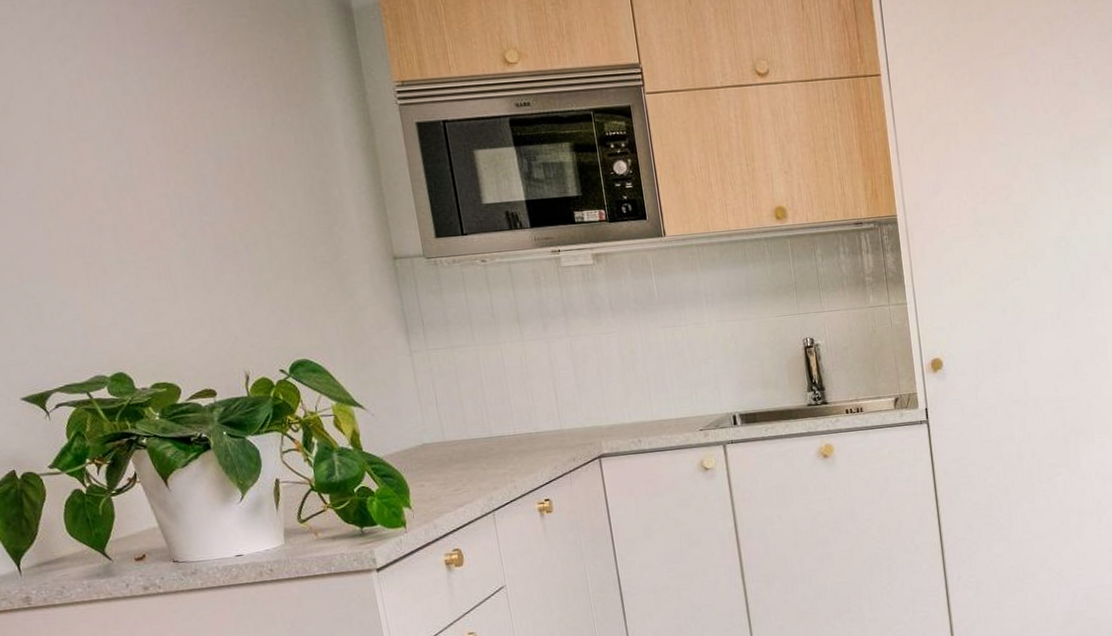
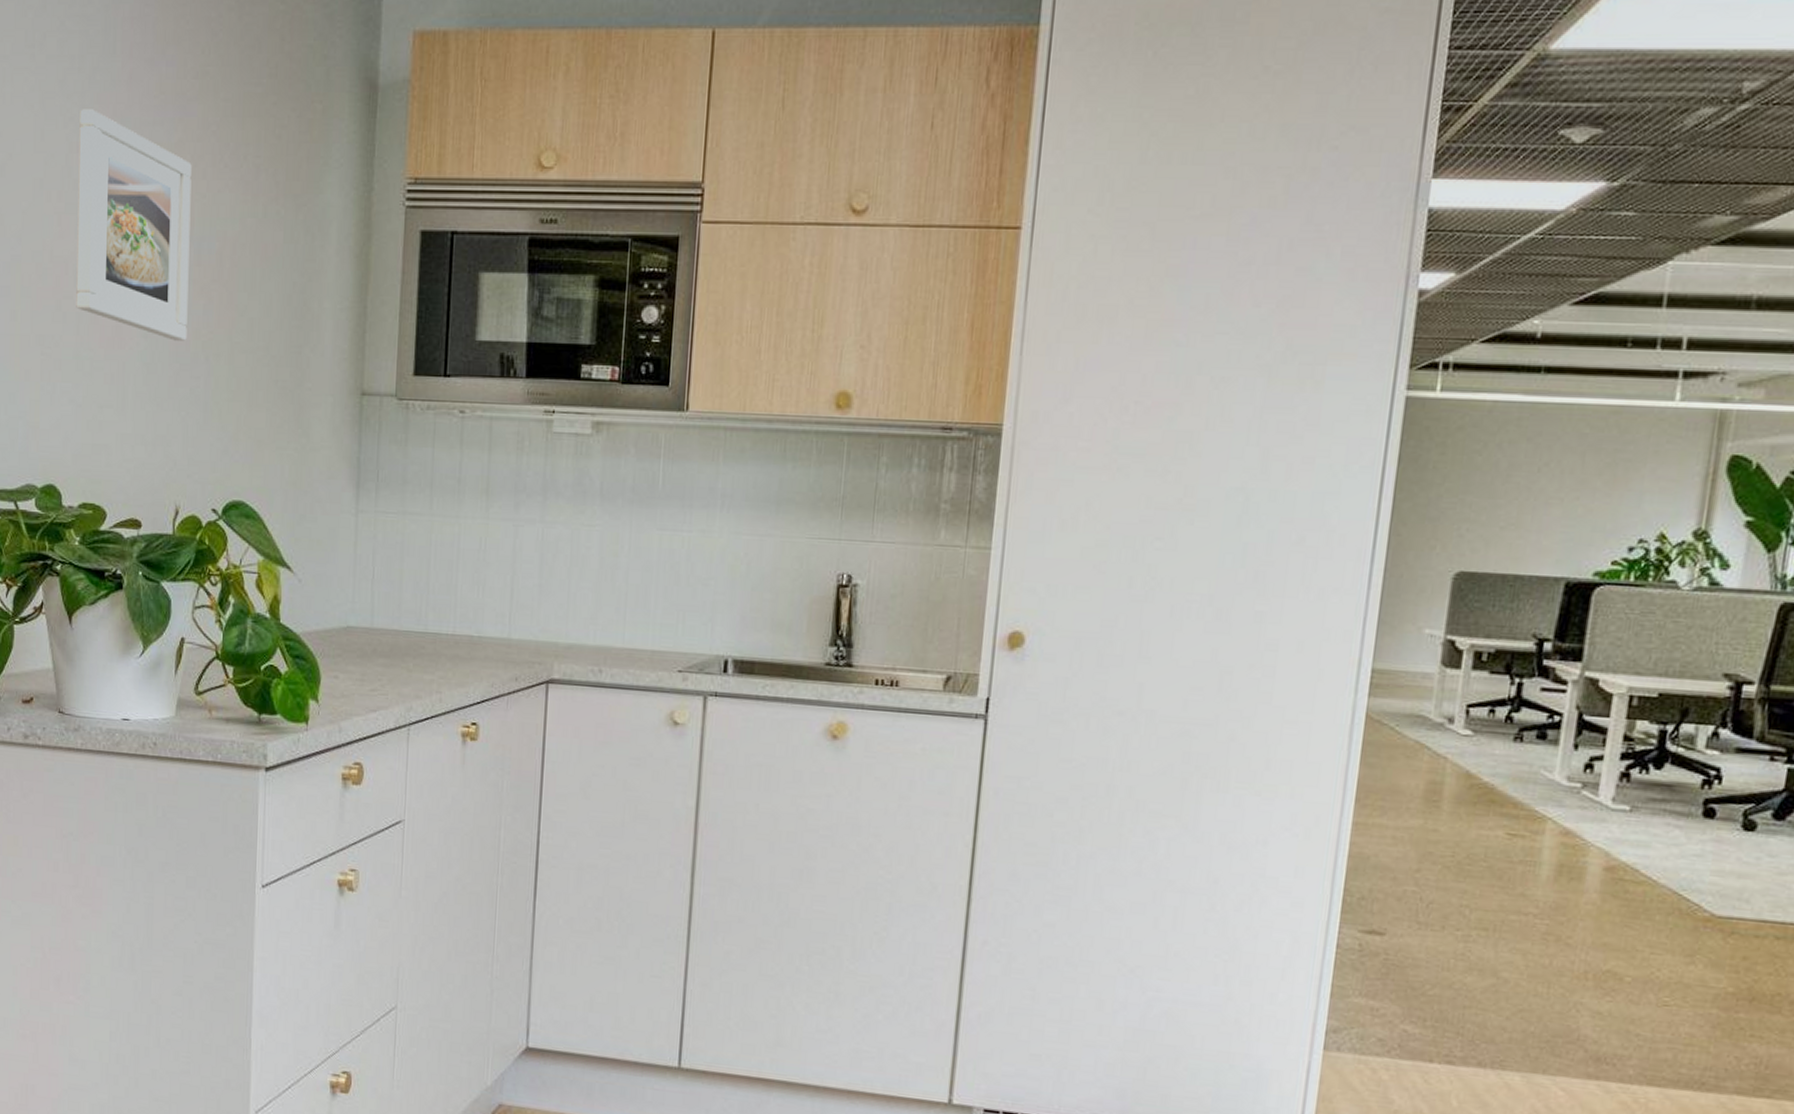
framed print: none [73,49,224,237] -> present [76,109,192,341]

